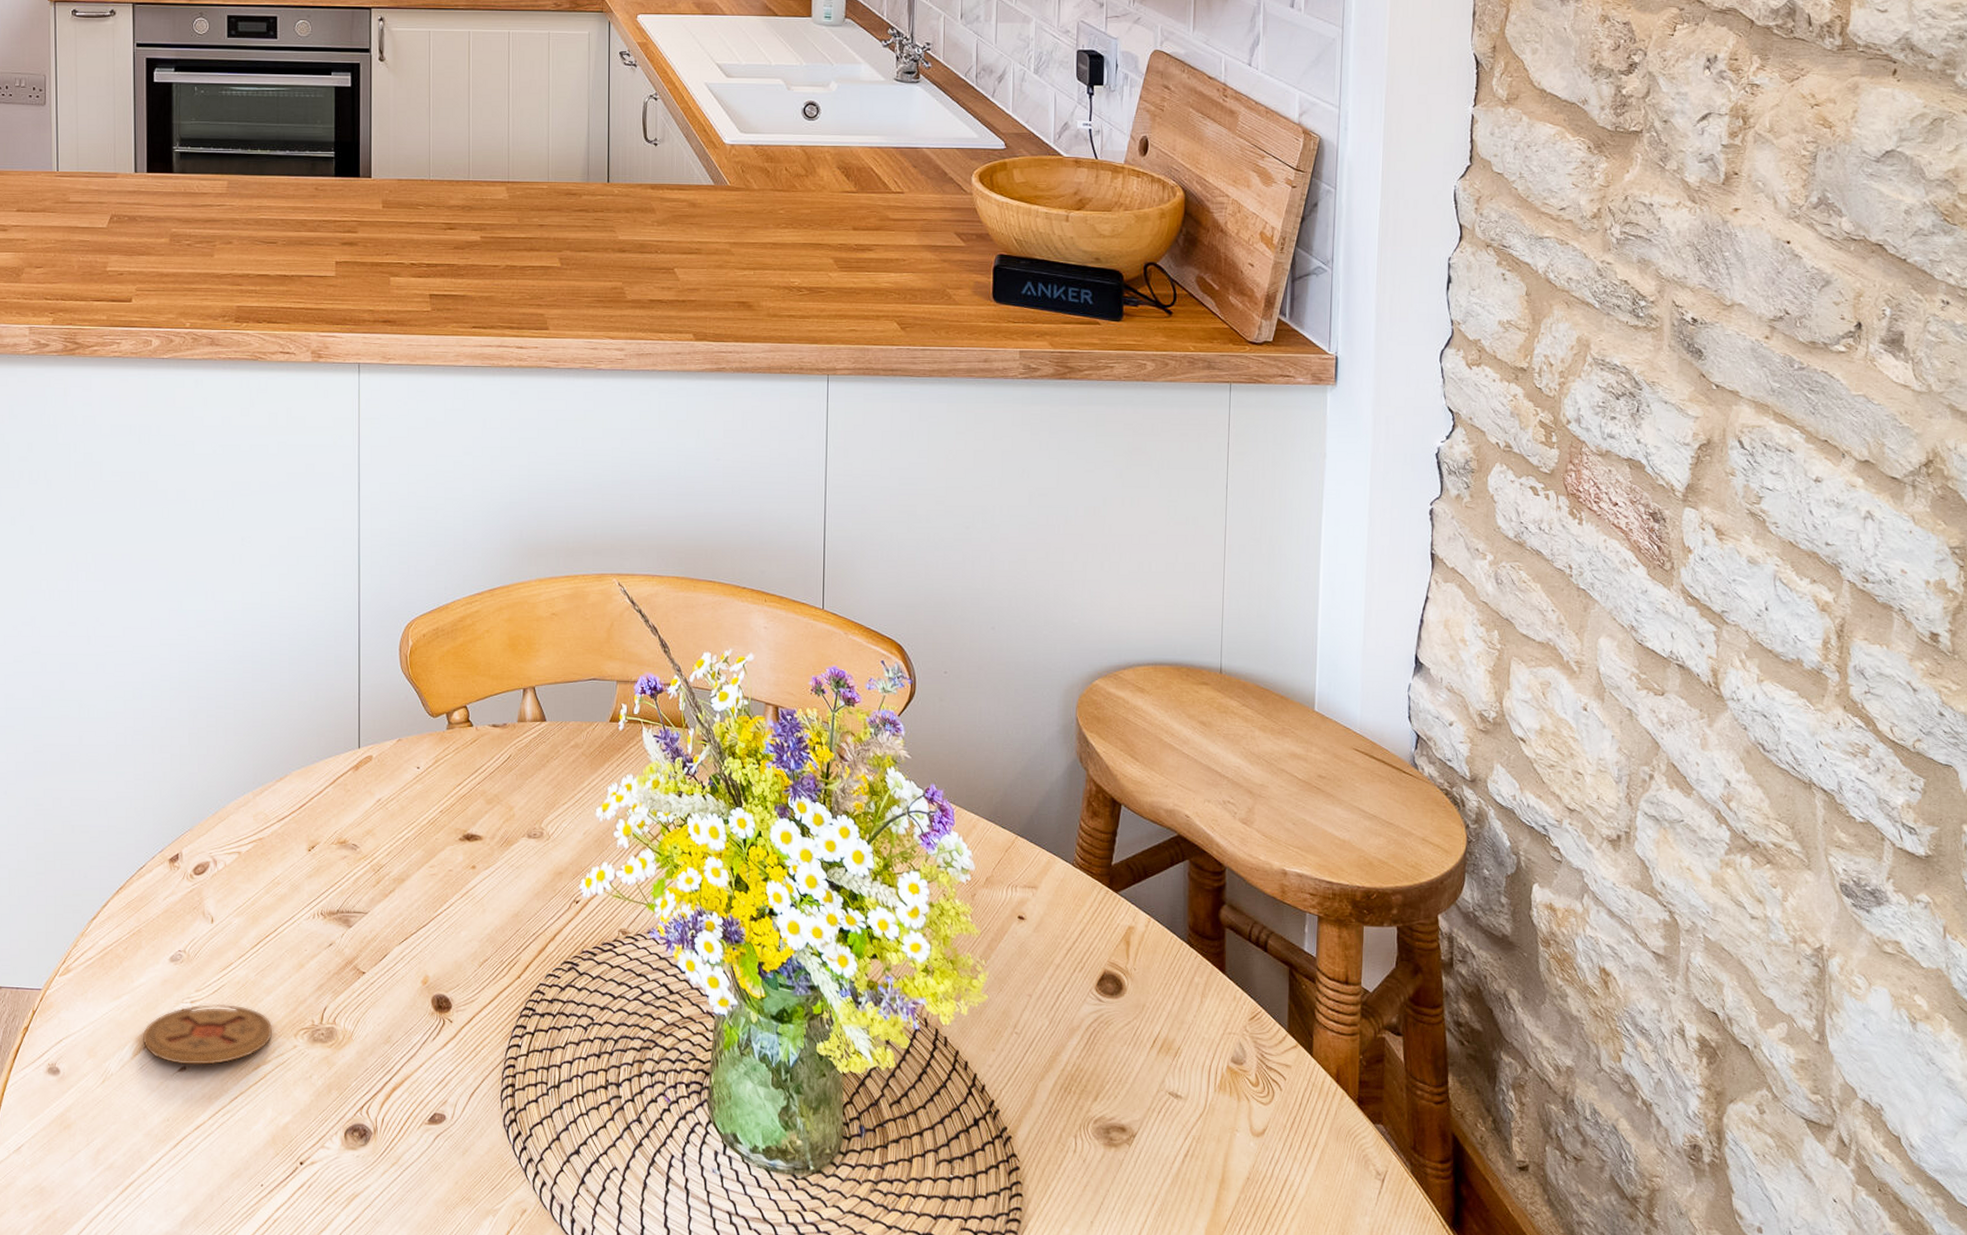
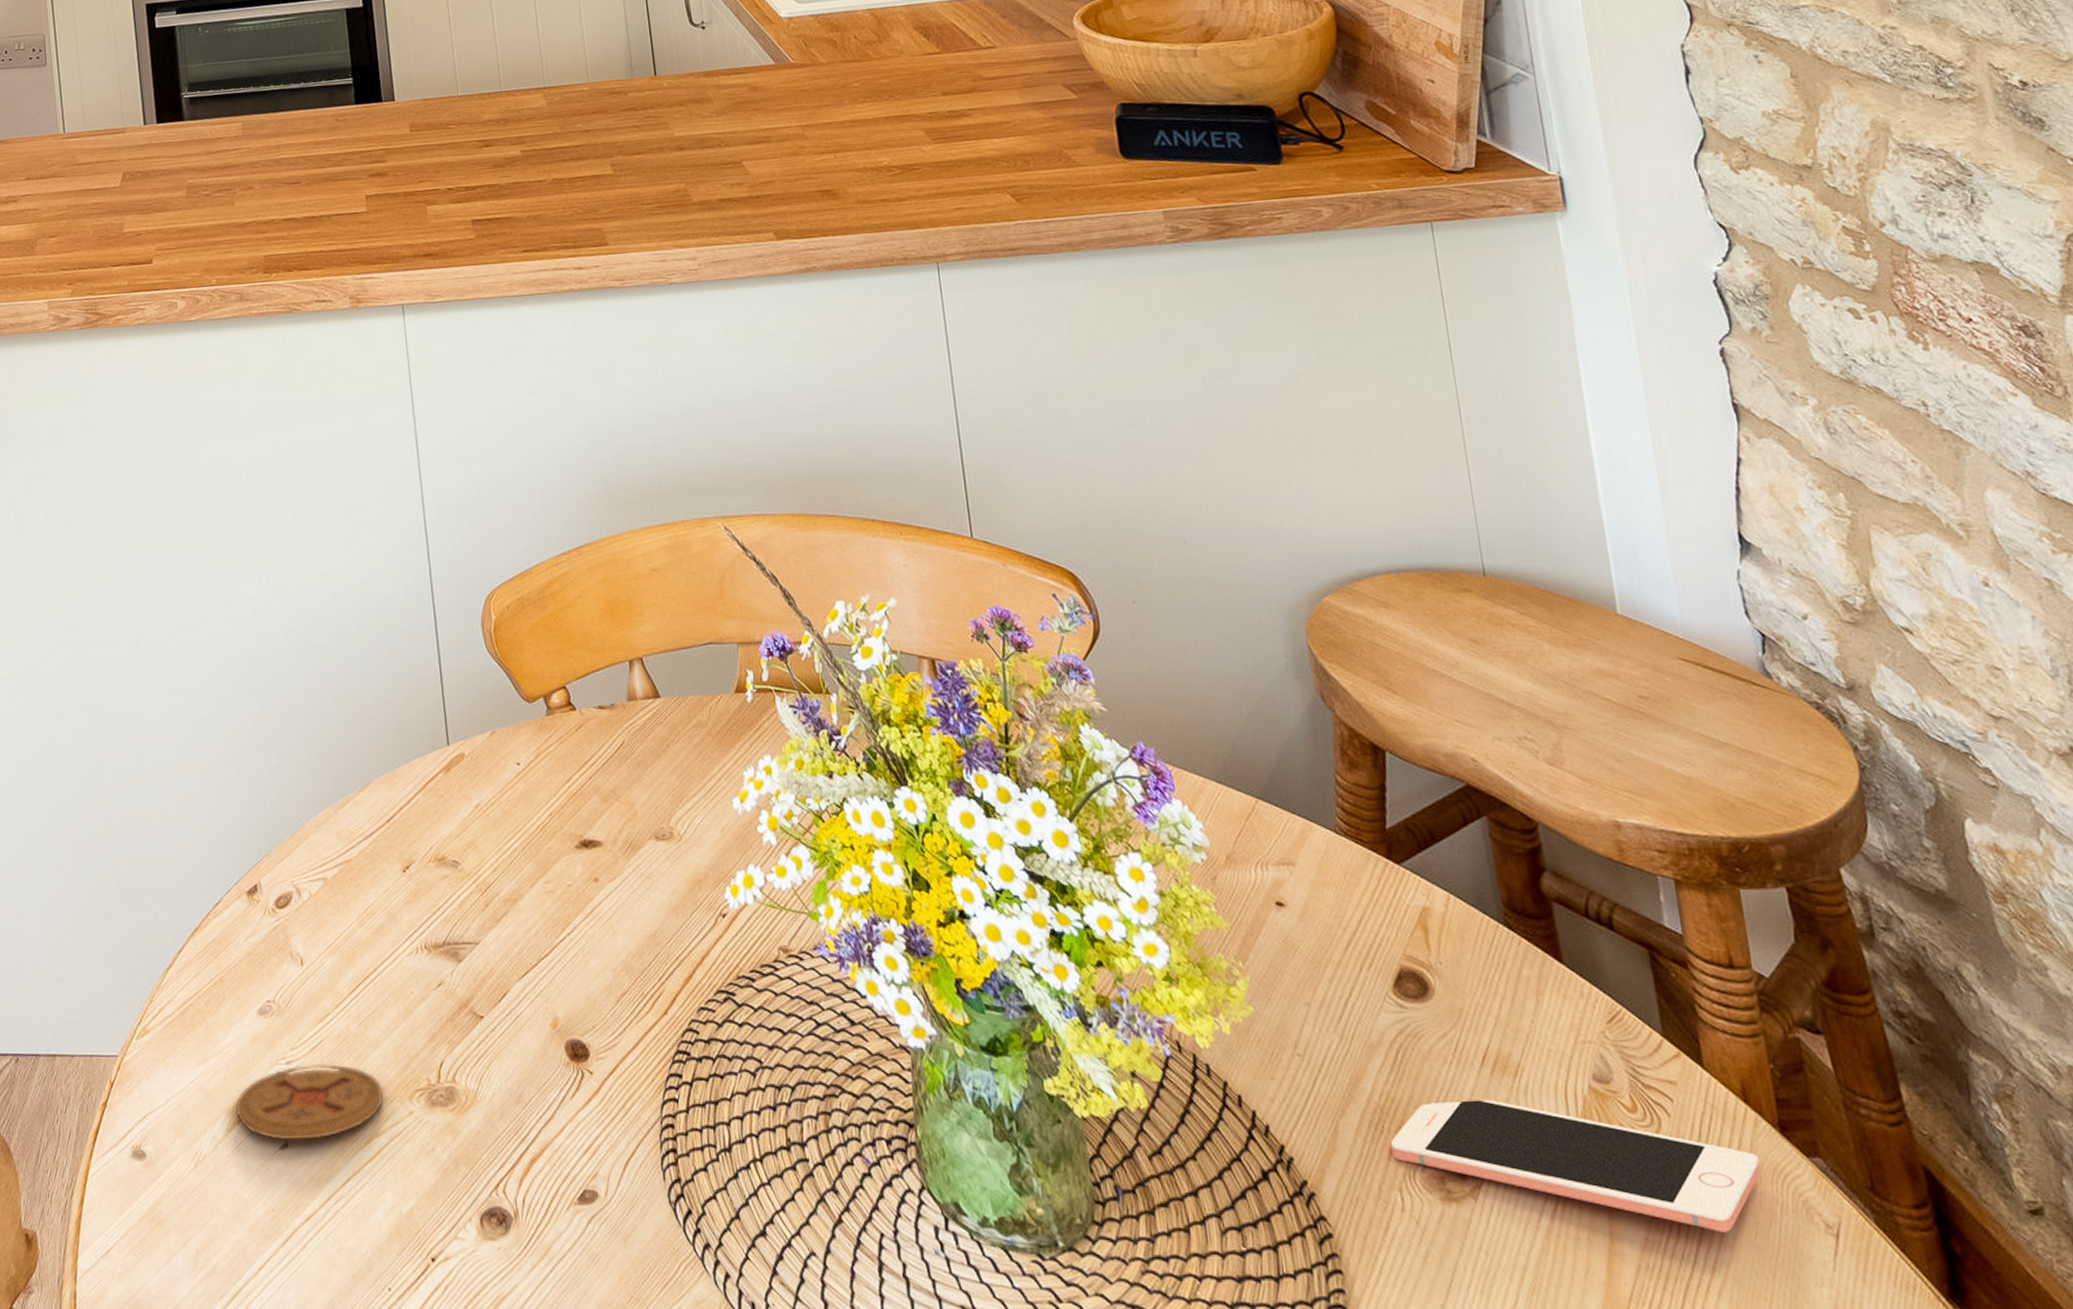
cell phone: none [1073,1072,1340,1175] -> present [1390,1099,1761,1233]

